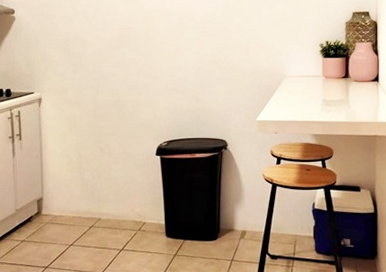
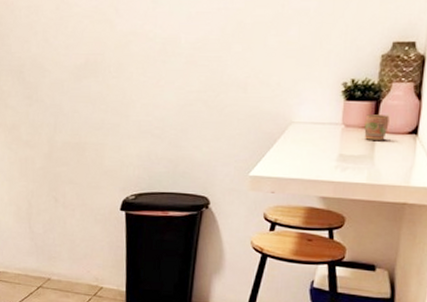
mug: none [339,67,357,88] -> present [364,114,390,140]

